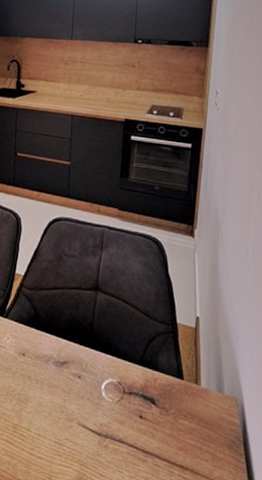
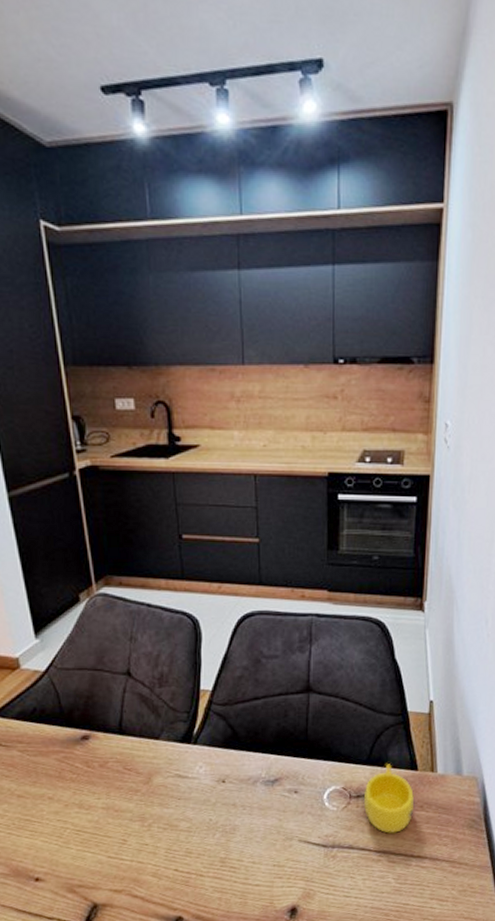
cup: none [134,368,180,437] -> present [363,764,415,833]

